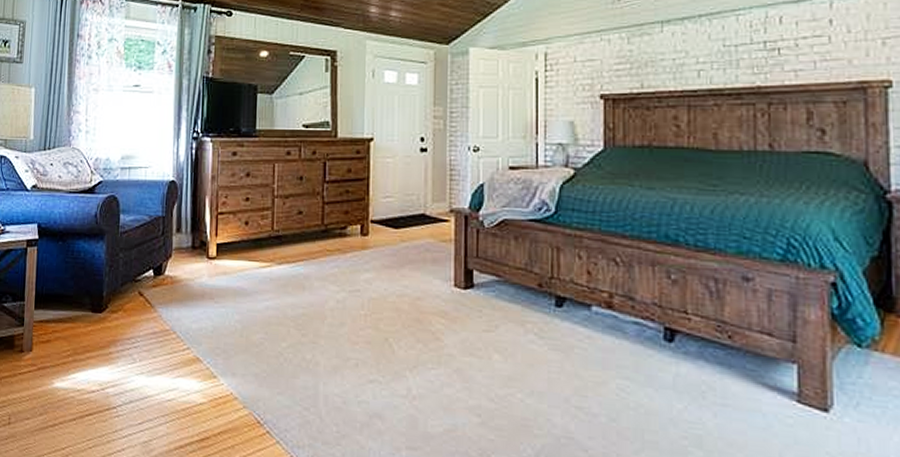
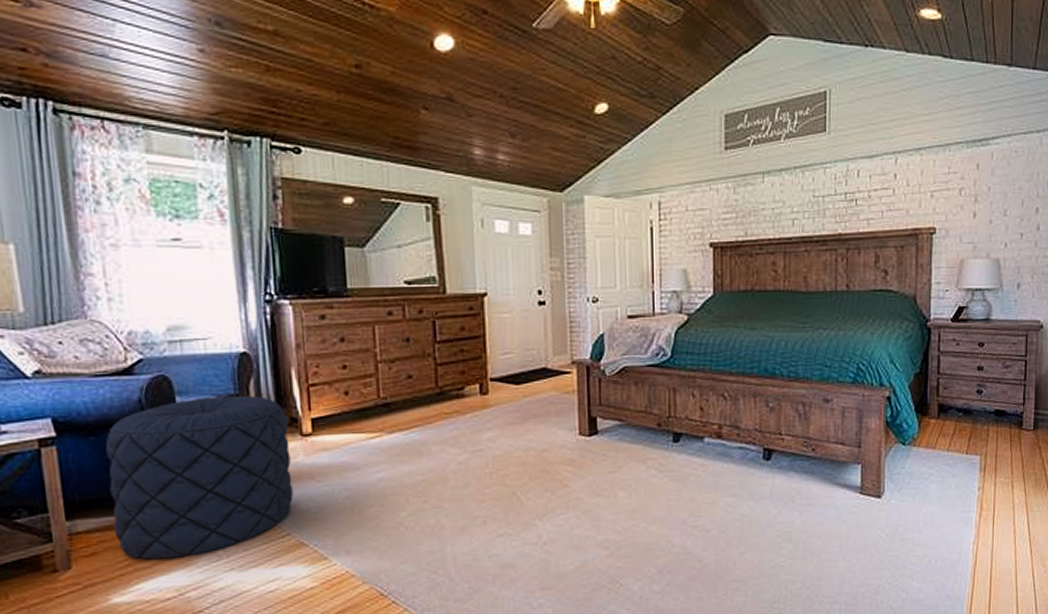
pouf: none [64,217,199,355] -> present [105,395,293,560]

